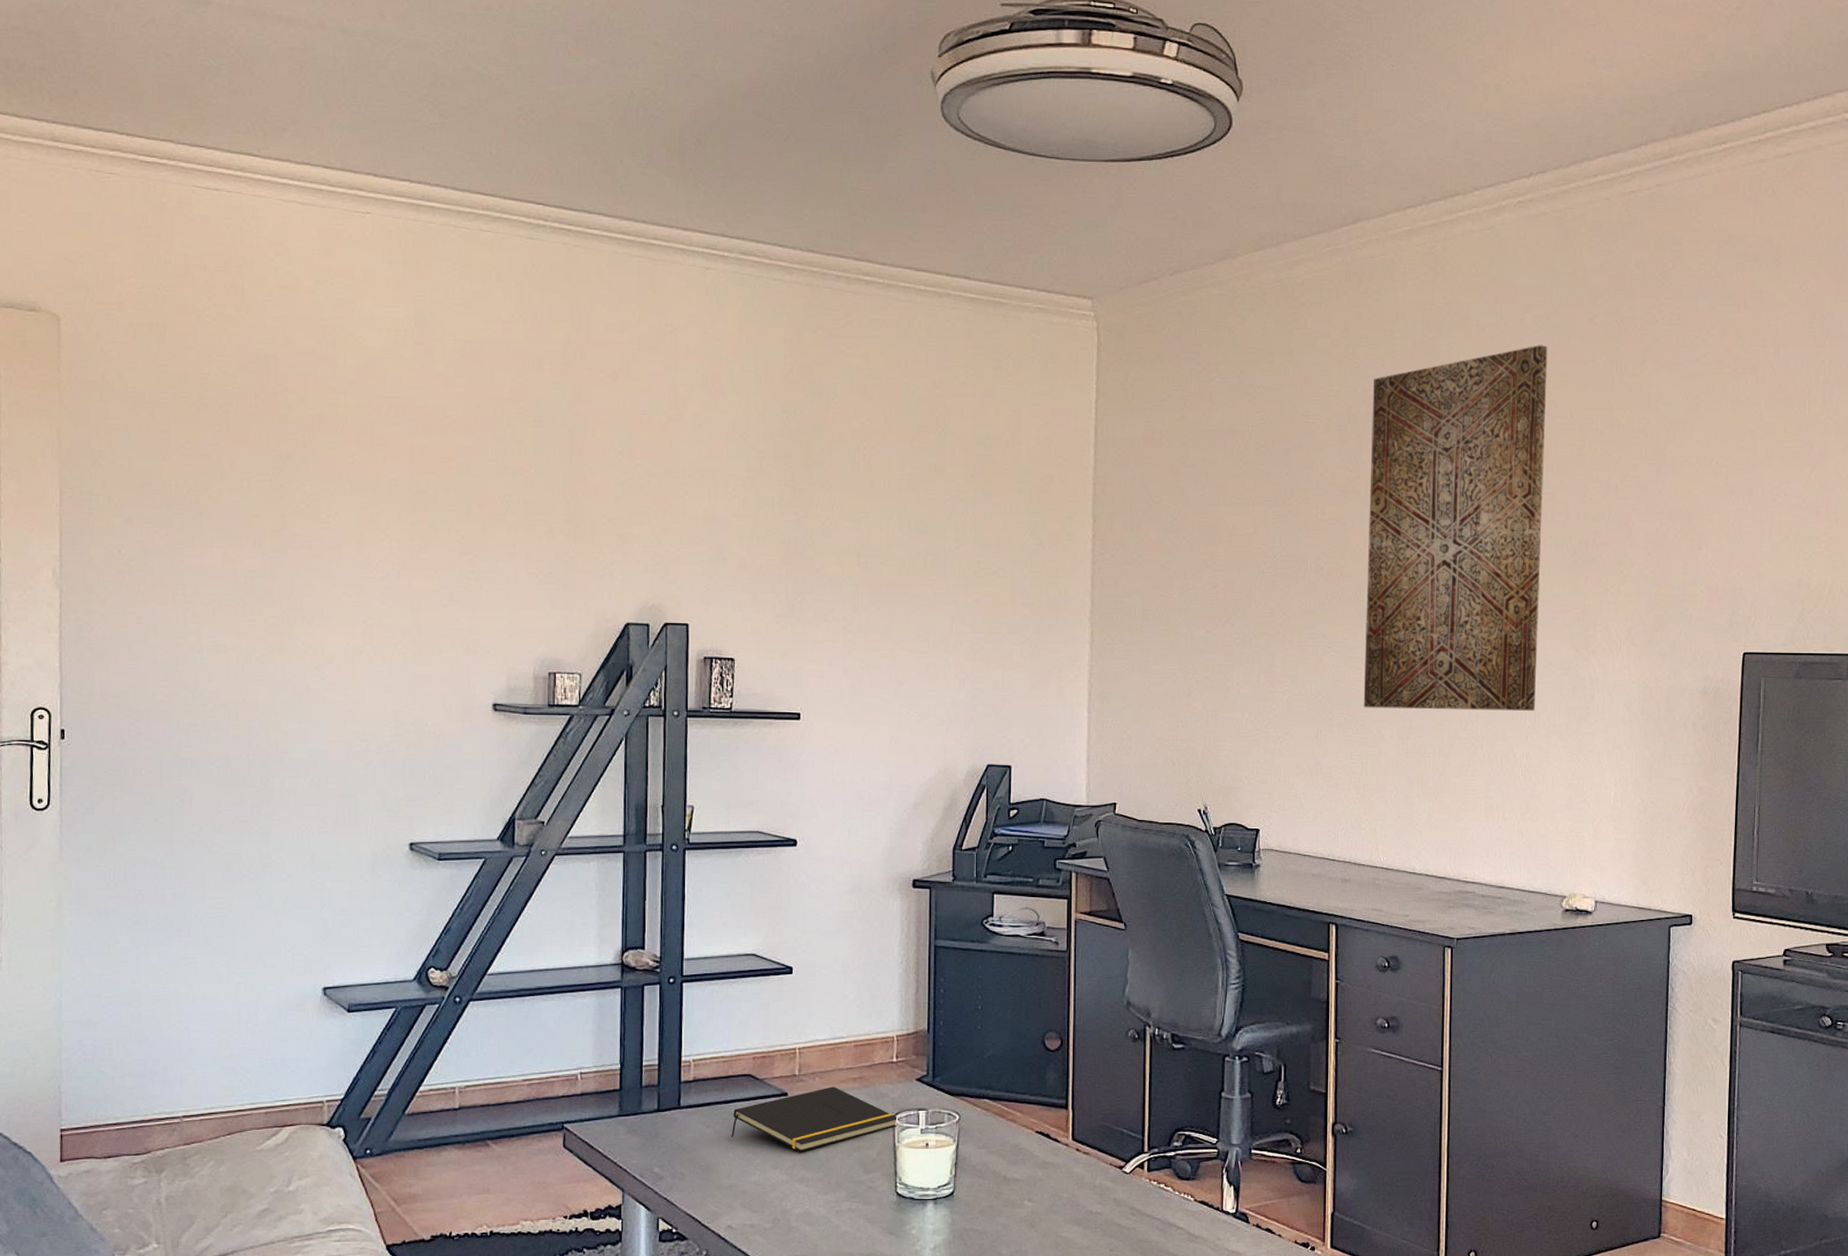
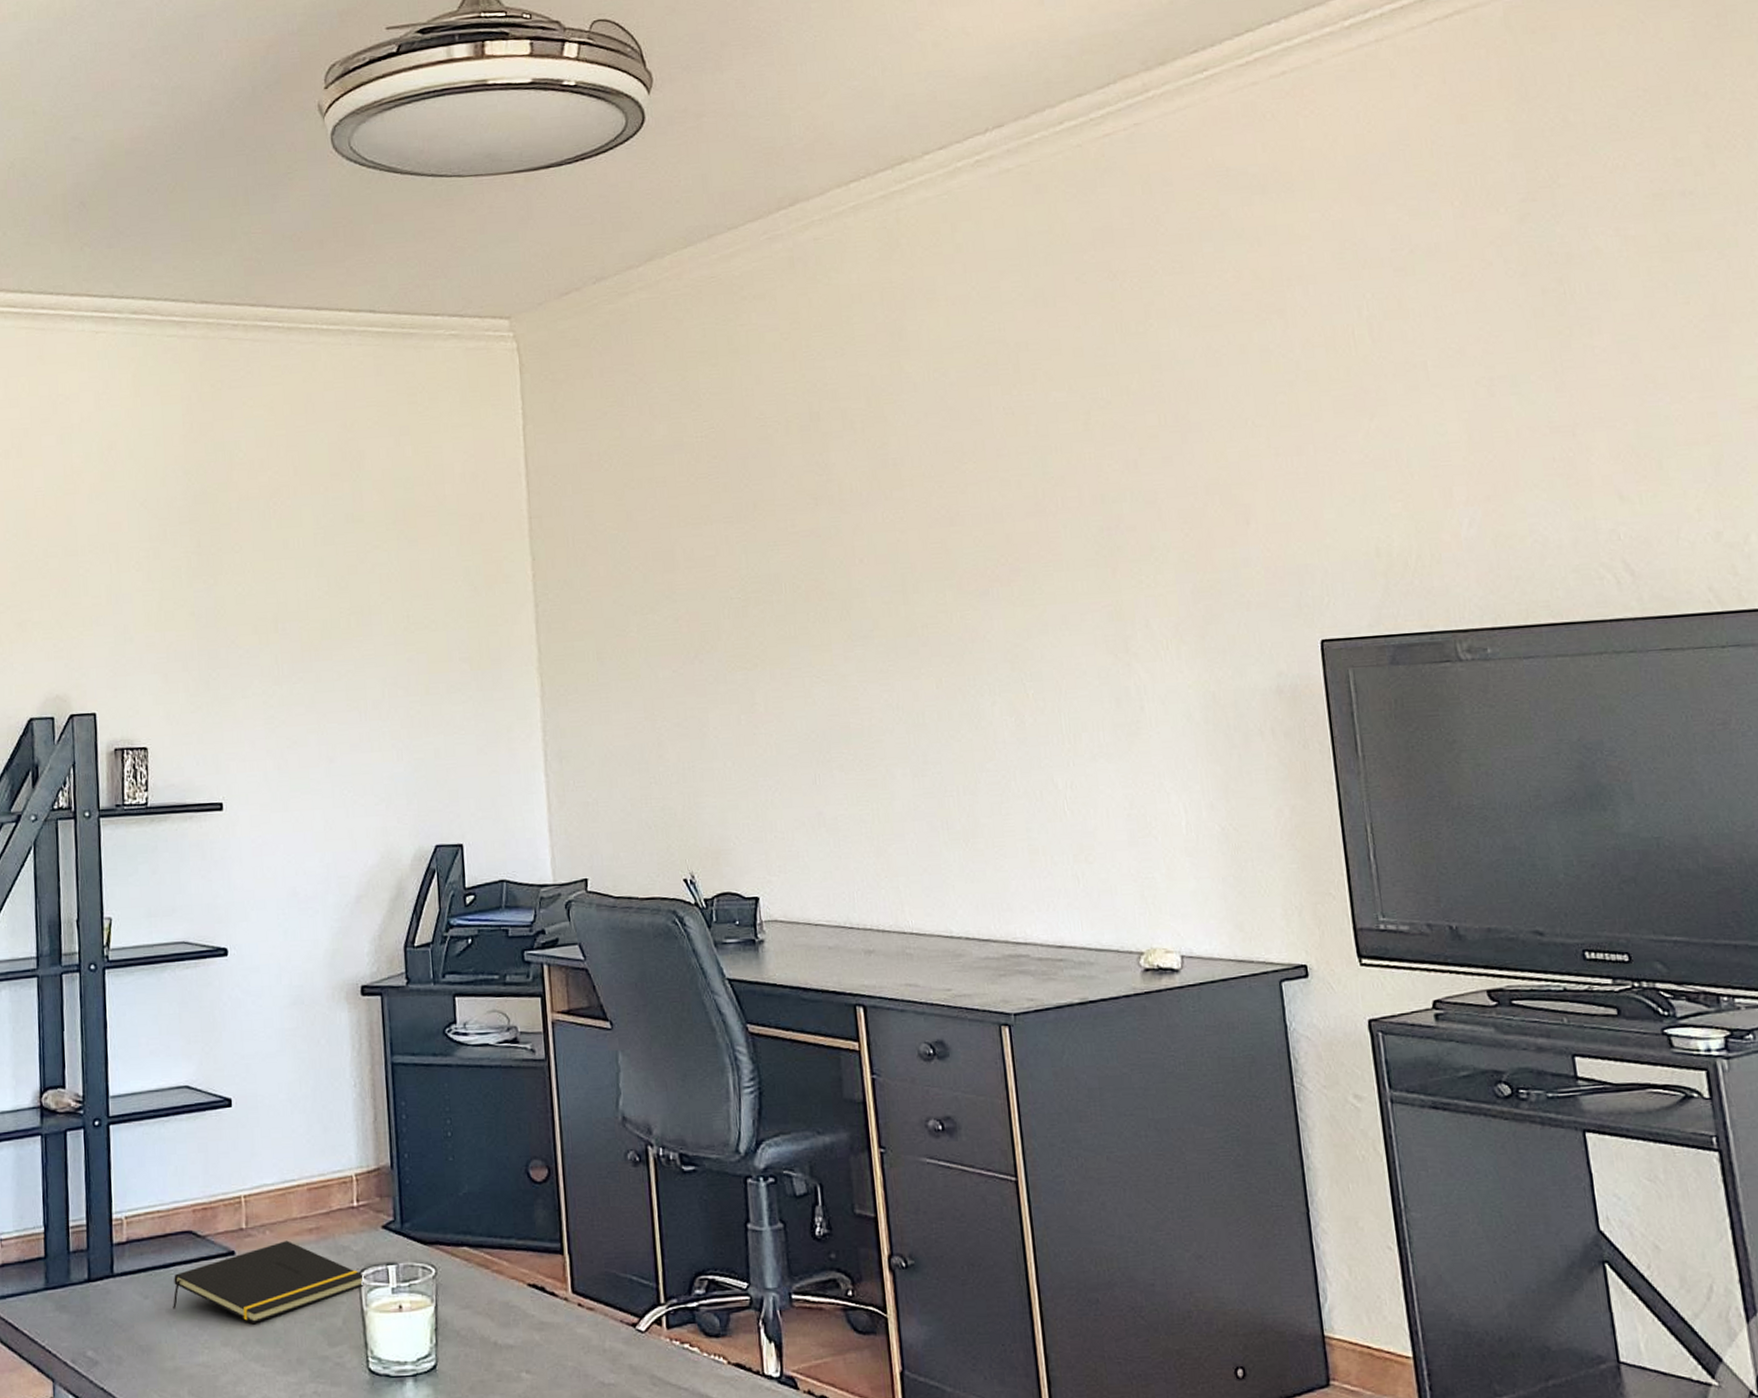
wall art: present [1363,345,1548,711] -> none [834,312,1074,744]

